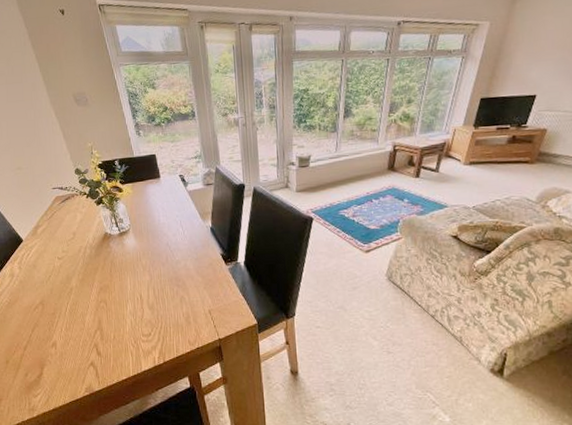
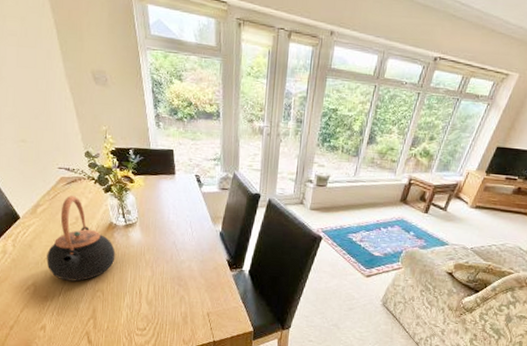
teapot: none [50,212,114,296] -> present [46,196,116,282]

